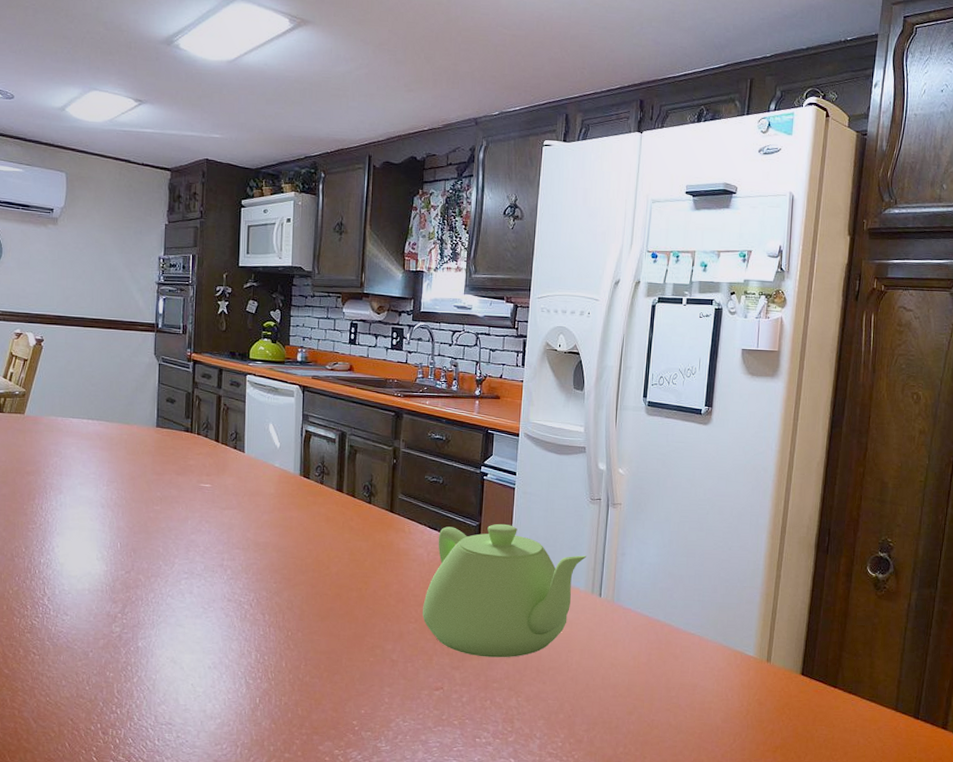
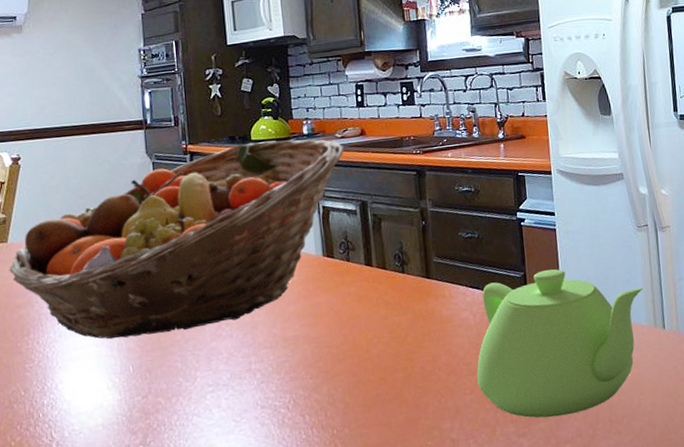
fruit basket: none [23,360,332,520] -> present [9,140,344,340]

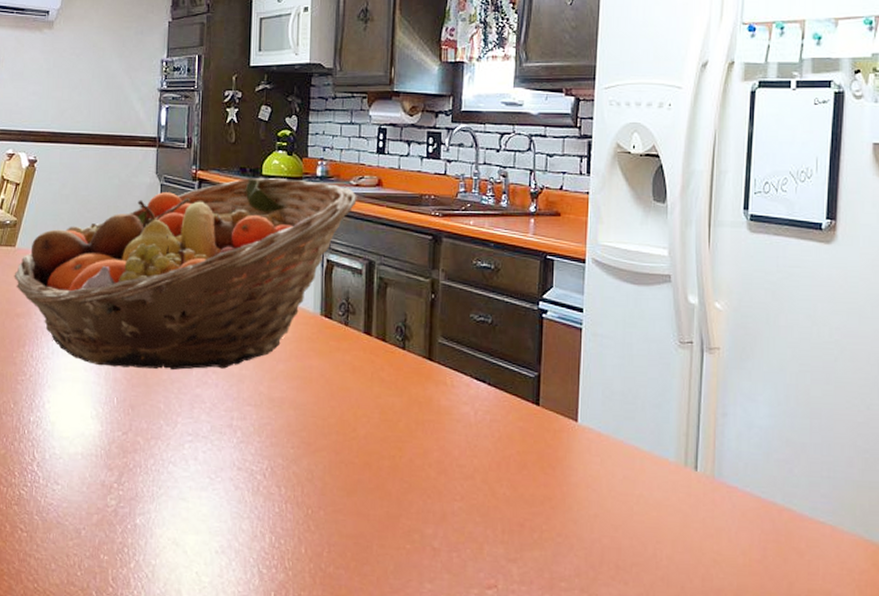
teapot: present [476,269,643,418] -> none [470,374,677,549]

